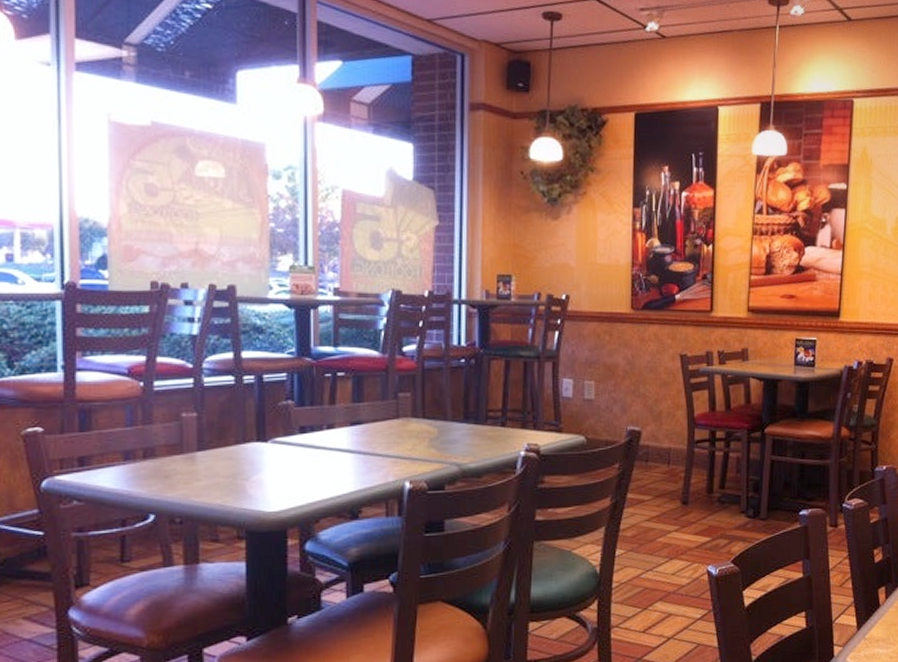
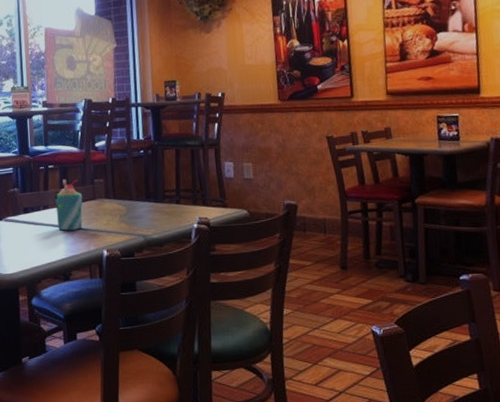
milkshake: none [344,391,382,457] -> present [55,179,83,231]

